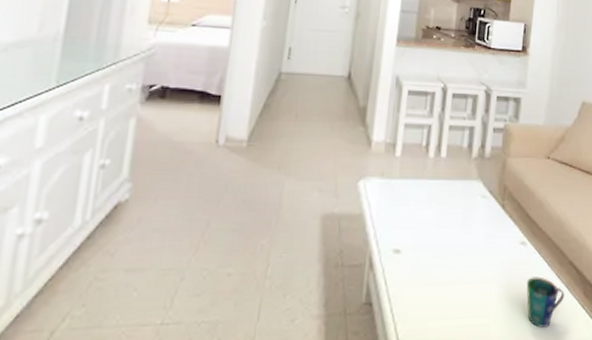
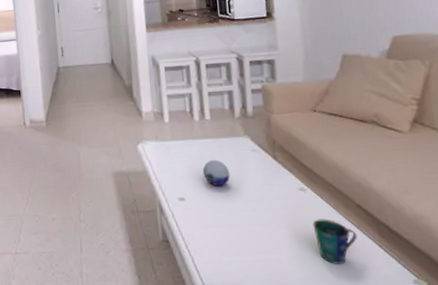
decorative orb: none [426,205,455,237] -> present [202,159,230,187]

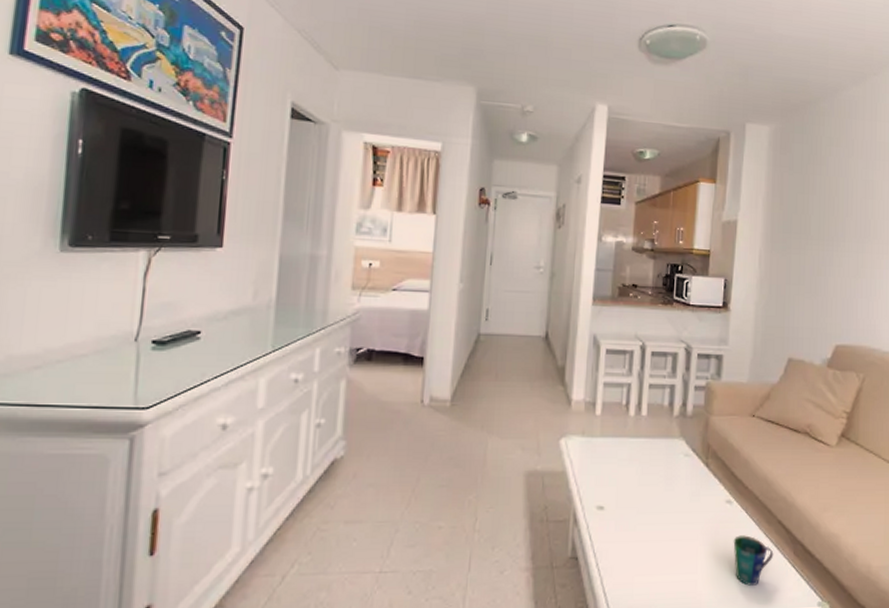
decorative orb: present [202,159,230,187] -> none [629,463,658,495]

